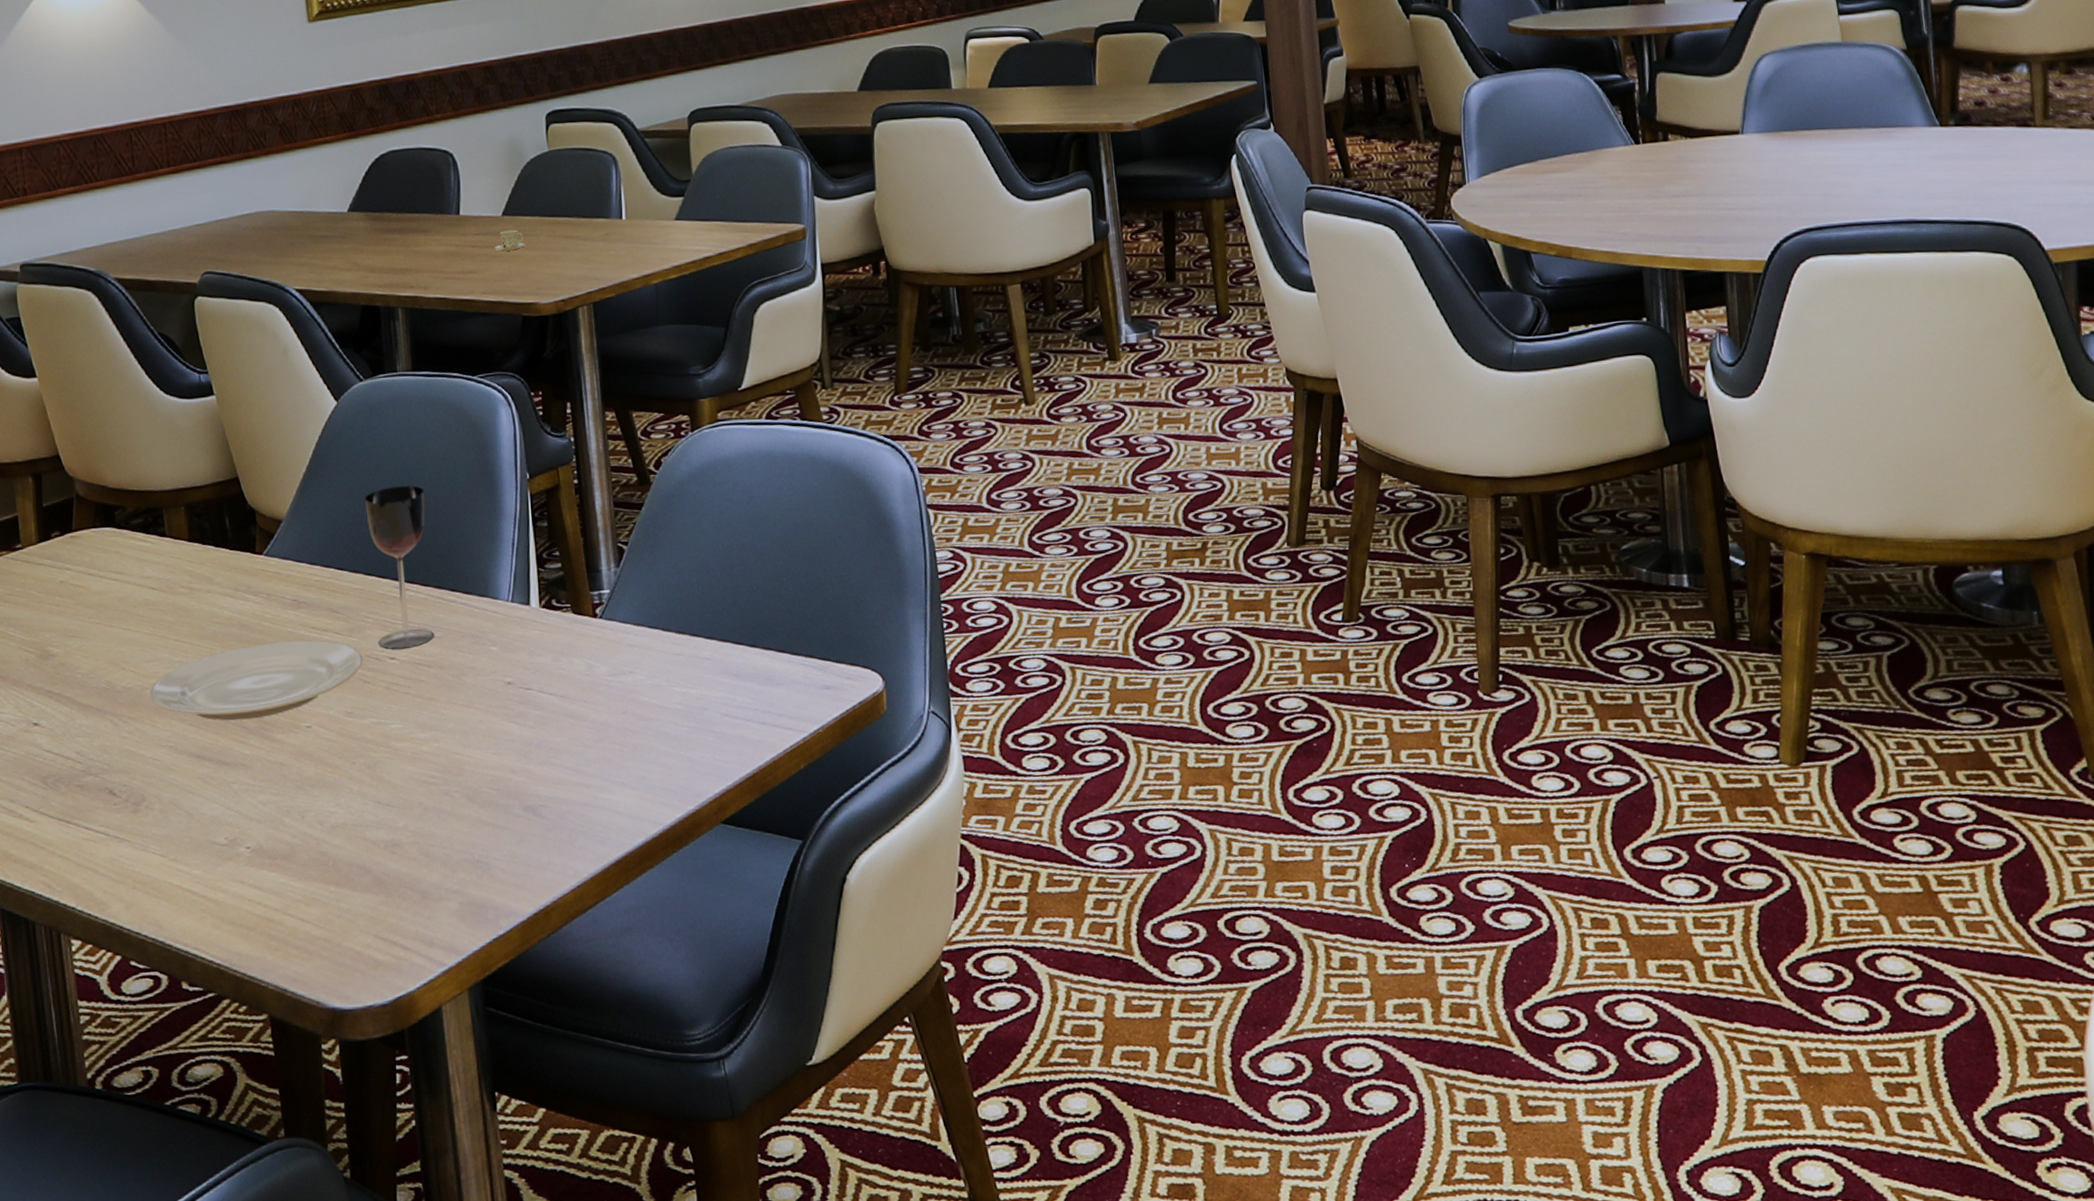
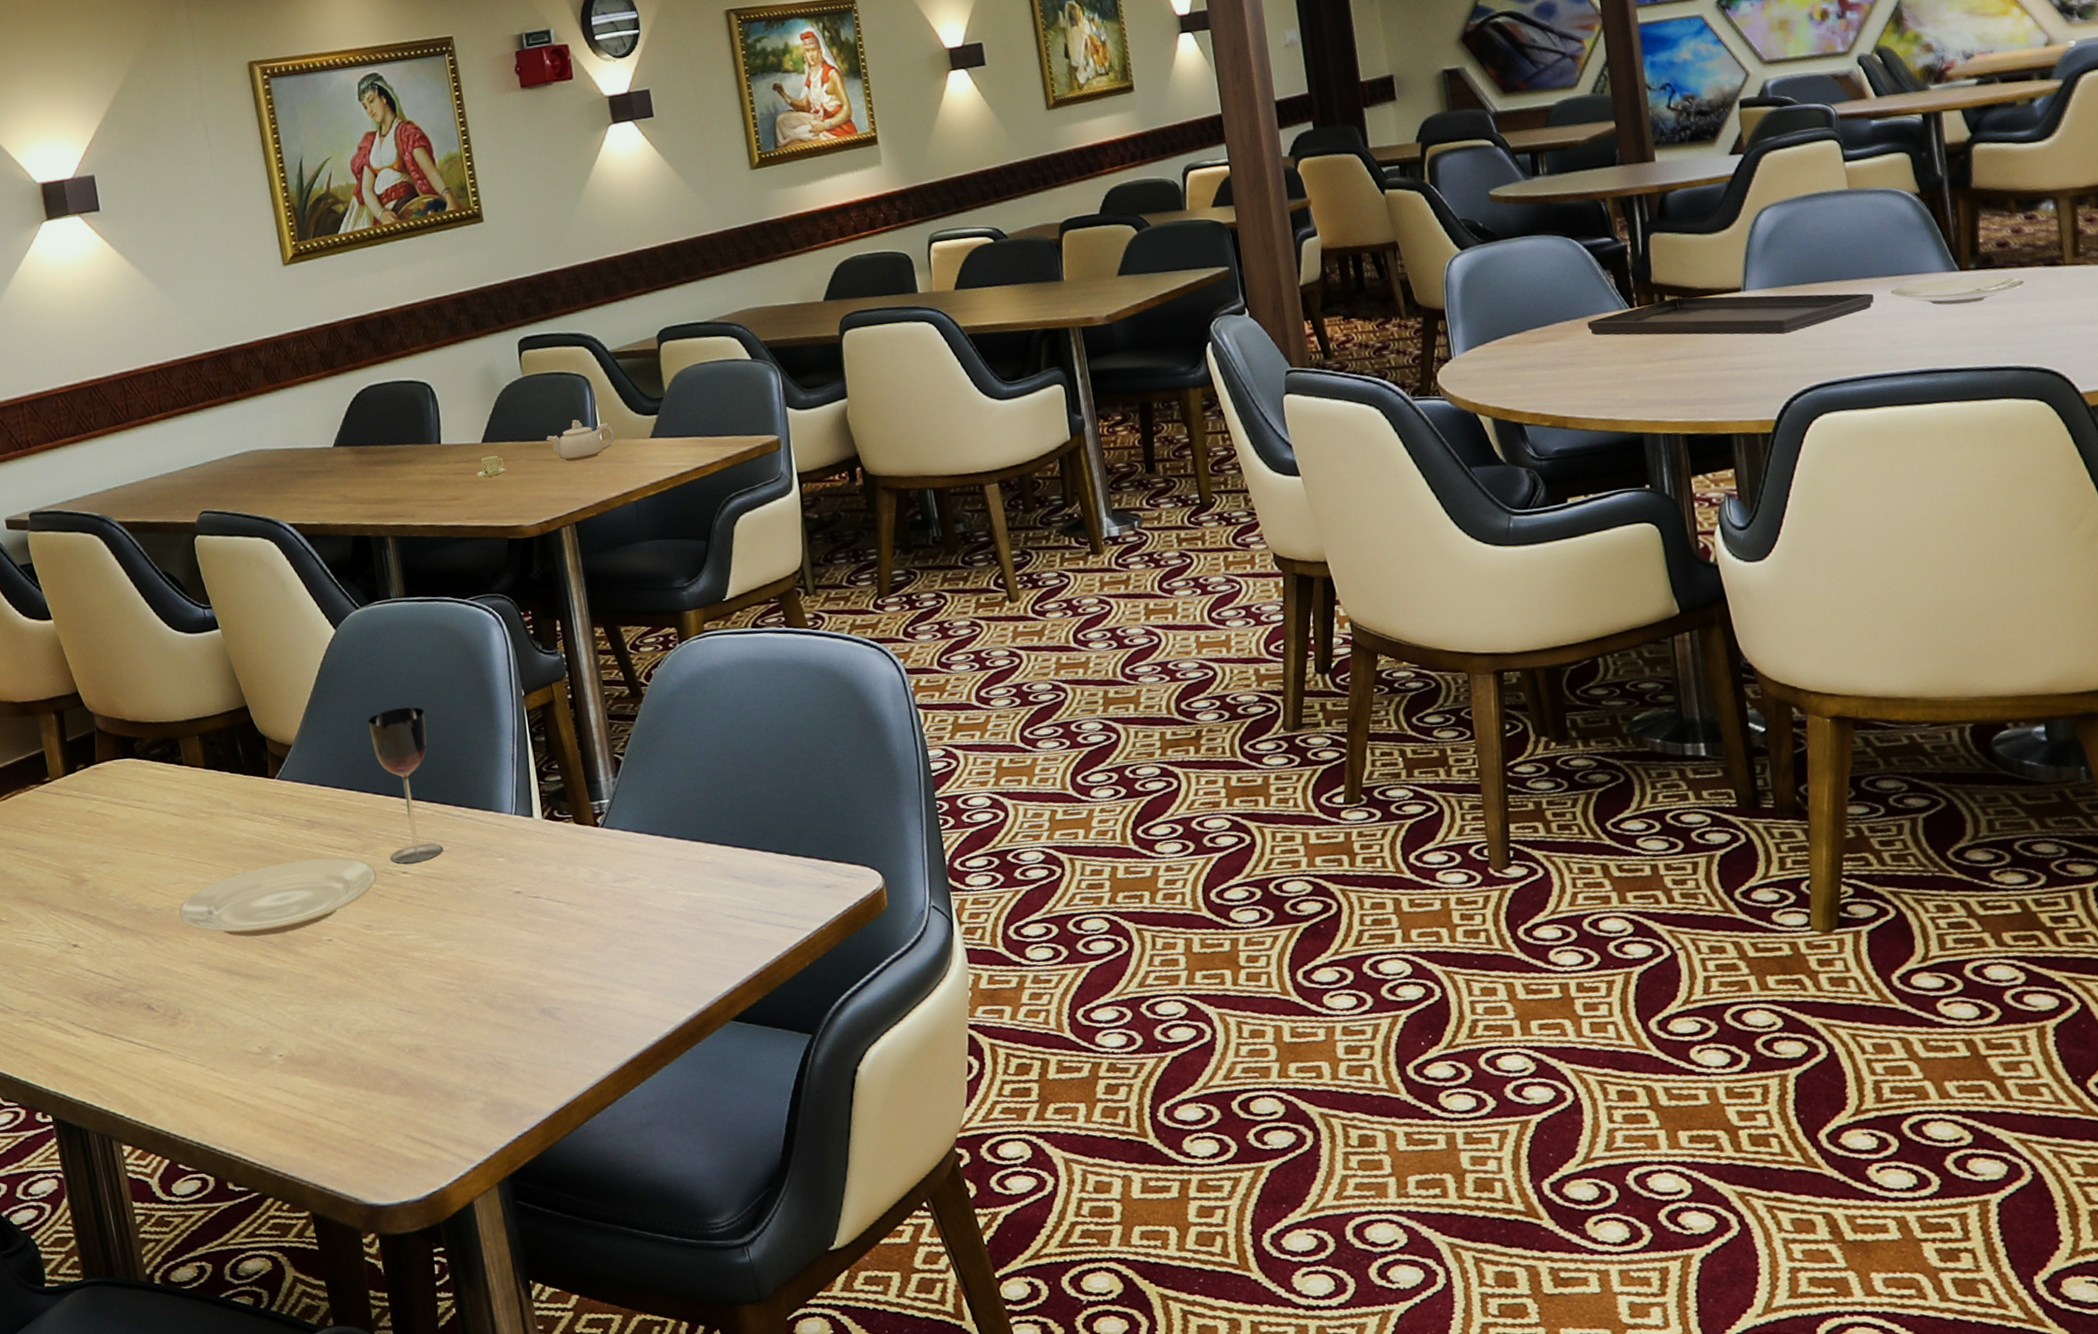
teapot: none [568,197,639,240] -> present [546,419,615,462]
serving tray: none [1594,136,1861,178] -> present [1587,293,1874,336]
plate: none [1876,133,1998,159] -> present [1890,277,2025,305]

